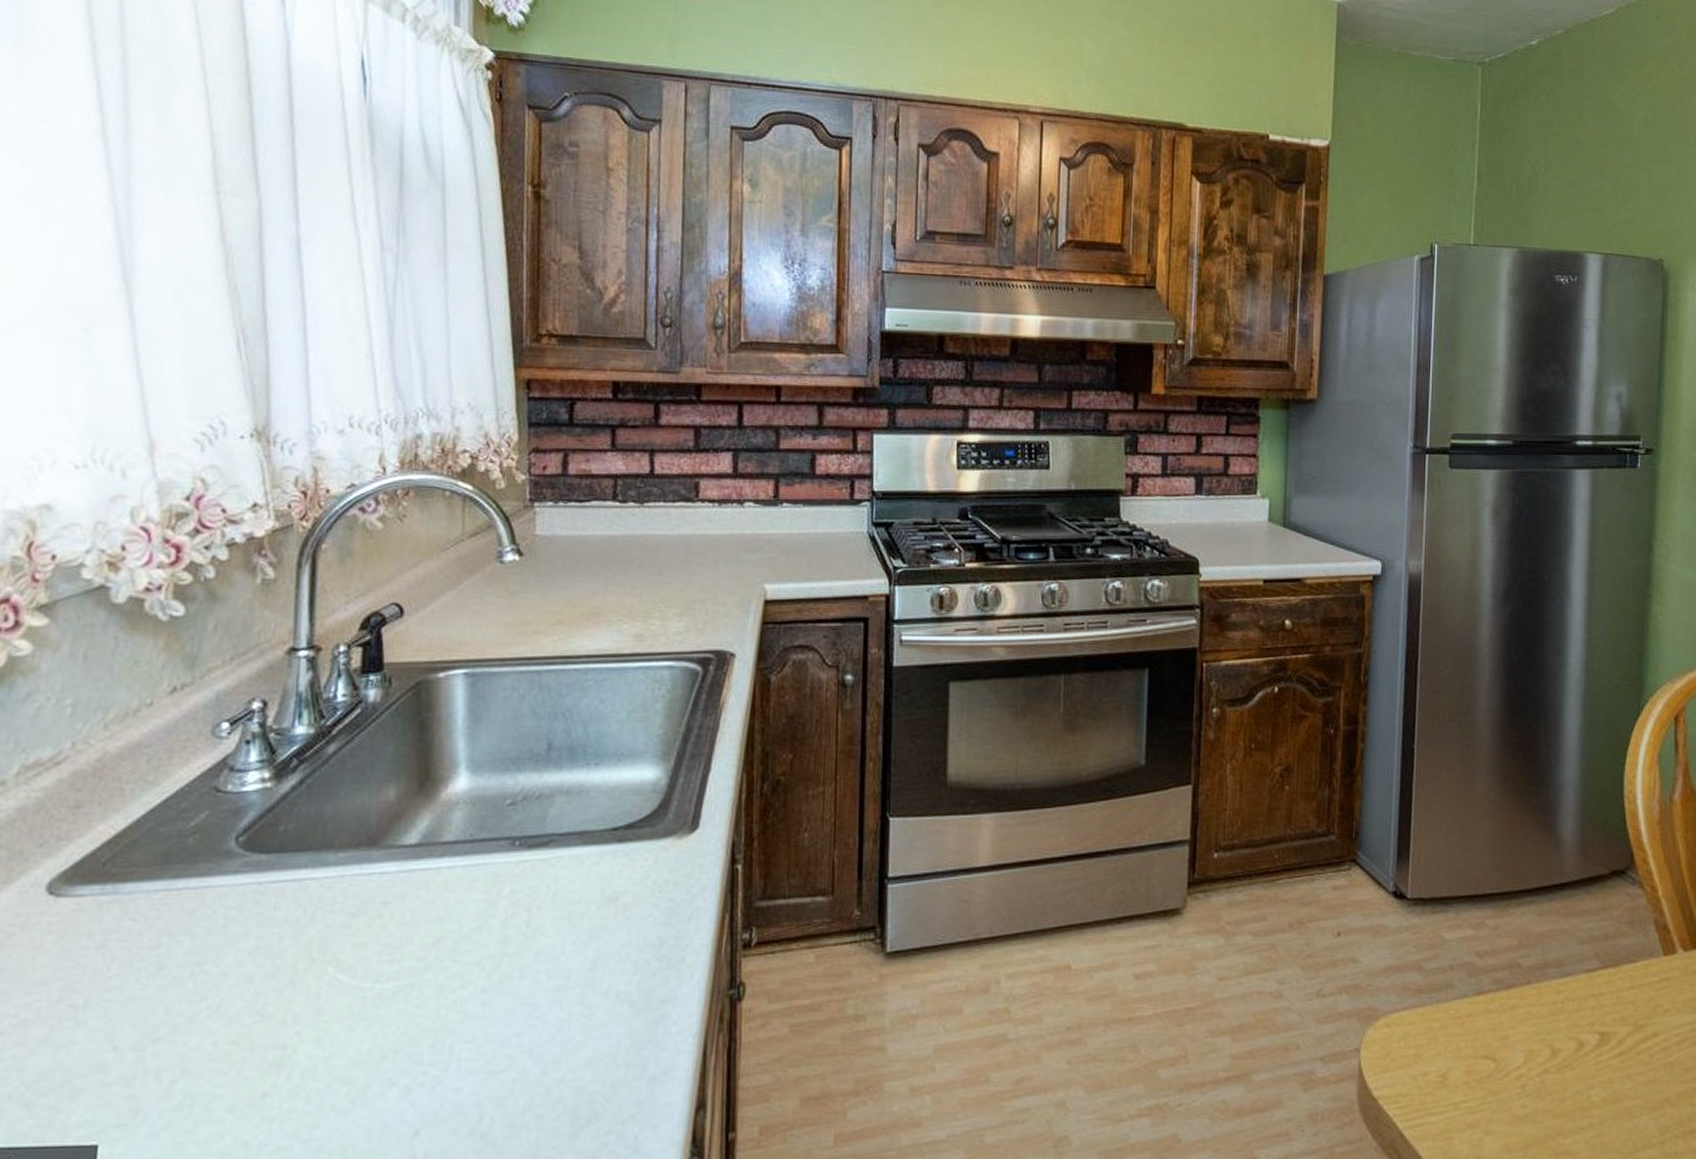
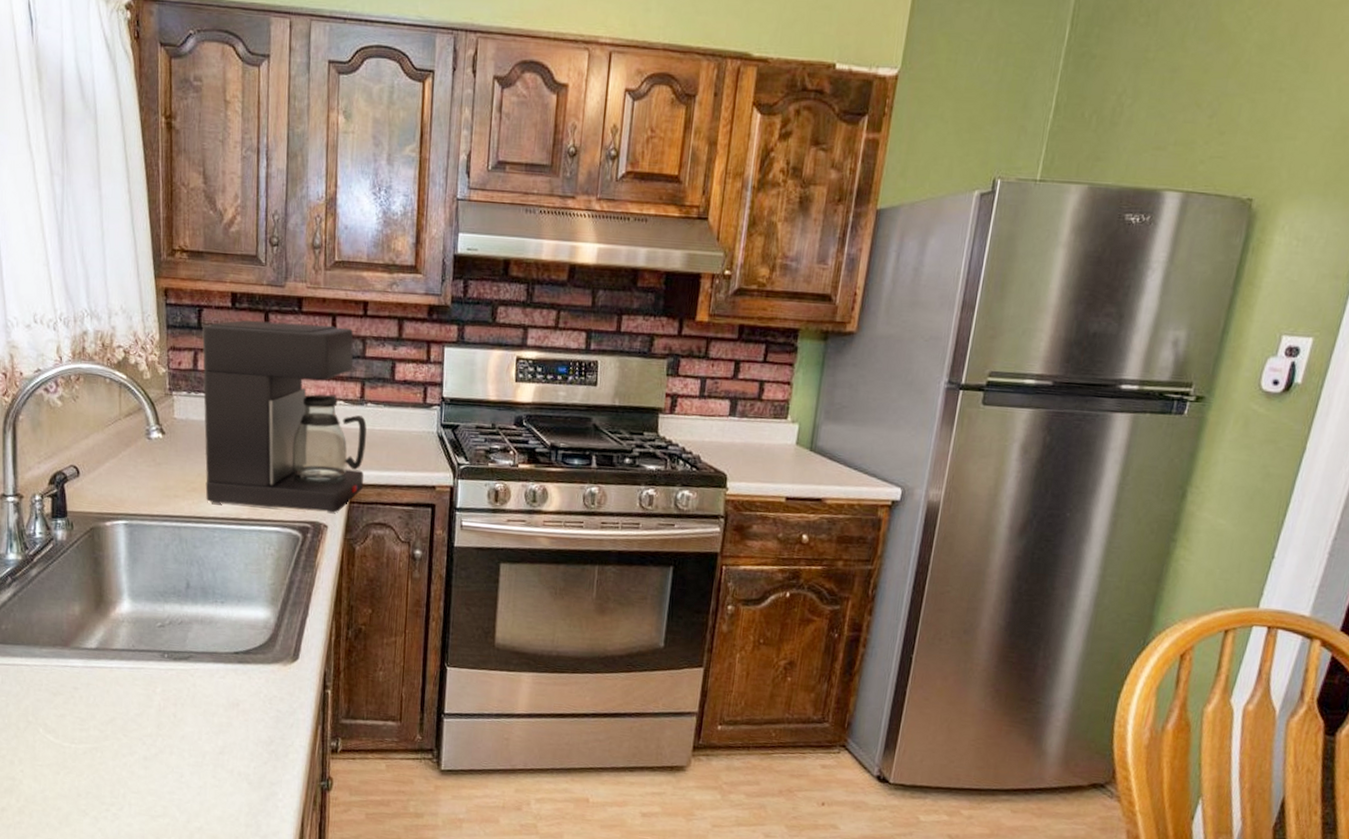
coffee maker: none [574,413,782,637] -> present [202,320,367,513]

